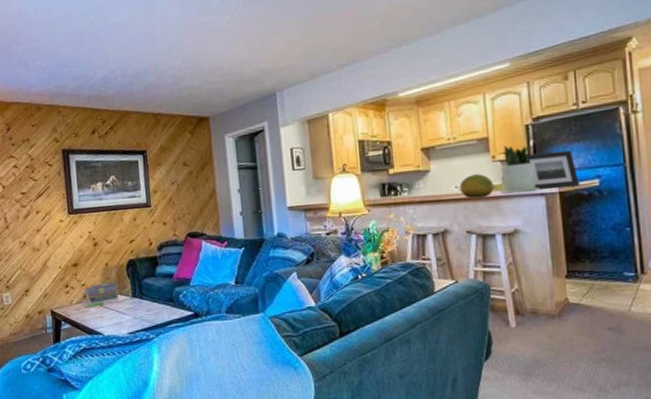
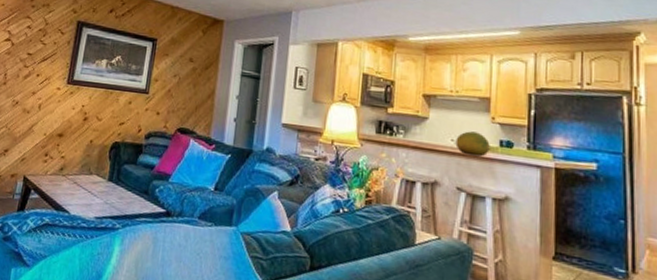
books: present [81,282,119,309] -> none [56,159,96,183]
planter: present [500,144,540,194] -> none [496,110,536,162]
picture frame: present [526,150,579,191] -> none [525,123,576,167]

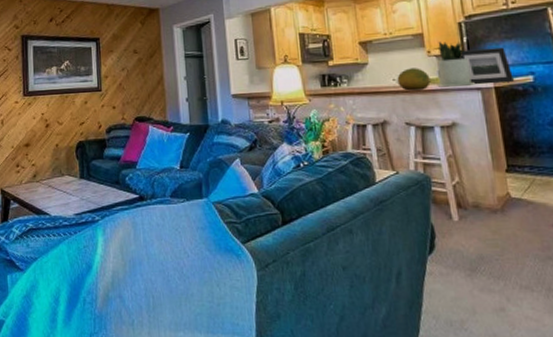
planter: none [496,110,536,162] -> present [437,40,475,88]
picture frame: none [525,123,576,167] -> present [461,47,514,85]

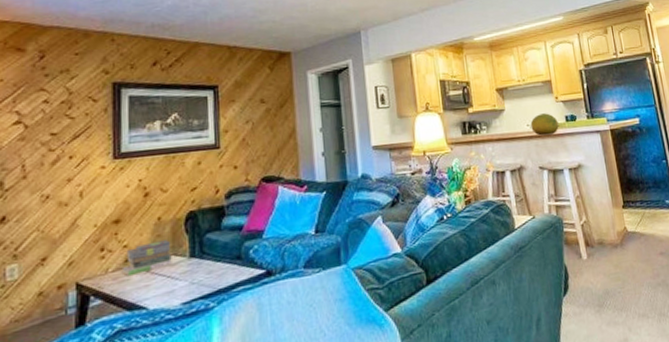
books: none [31,163,67,189] -> present [121,240,172,277]
planter: present [437,40,475,88] -> none [563,87,595,132]
picture frame: present [461,47,514,85] -> none [582,93,625,128]

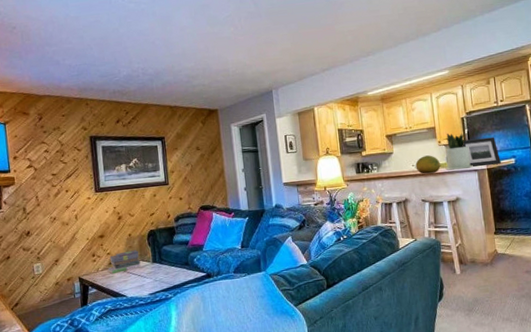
planter: none [563,87,595,132] -> present [445,132,473,170]
picture frame: none [582,93,625,128] -> present [463,137,501,168]

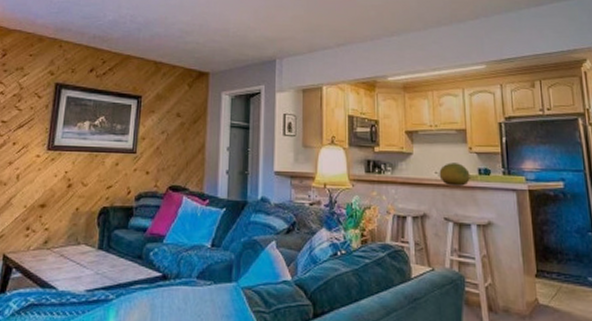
books: present [107,250,141,275] -> none [40,229,84,257]
planter: present [445,132,473,170] -> none [476,140,511,186]
picture frame: present [463,137,501,168] -> none [499,150,546,187]

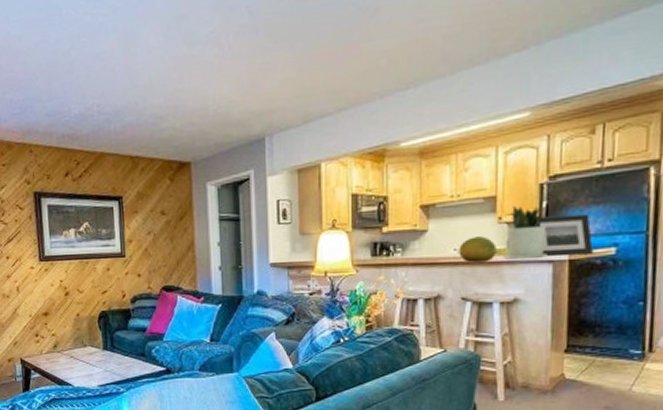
planter: none [476,140,511,186] -> present [503,205,547,259]
picture frame: none [499,150,546,187] -> present [536,214,593,257]

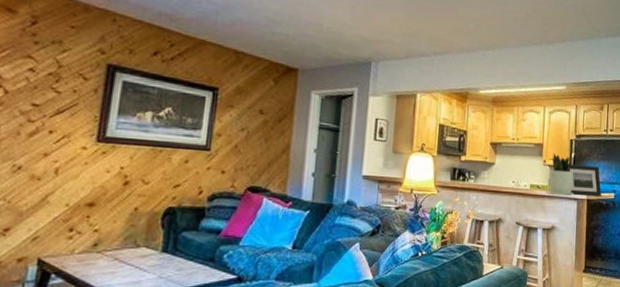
fruit: present [459,236,497,263] -> none [516,173,542,195]

